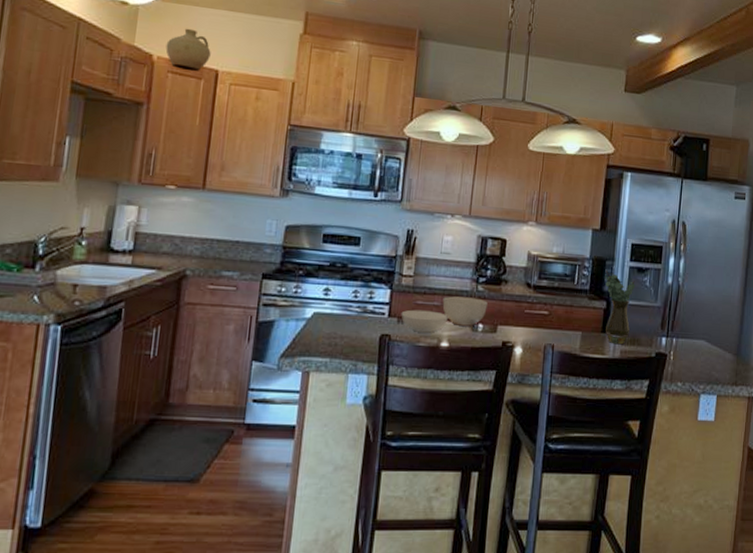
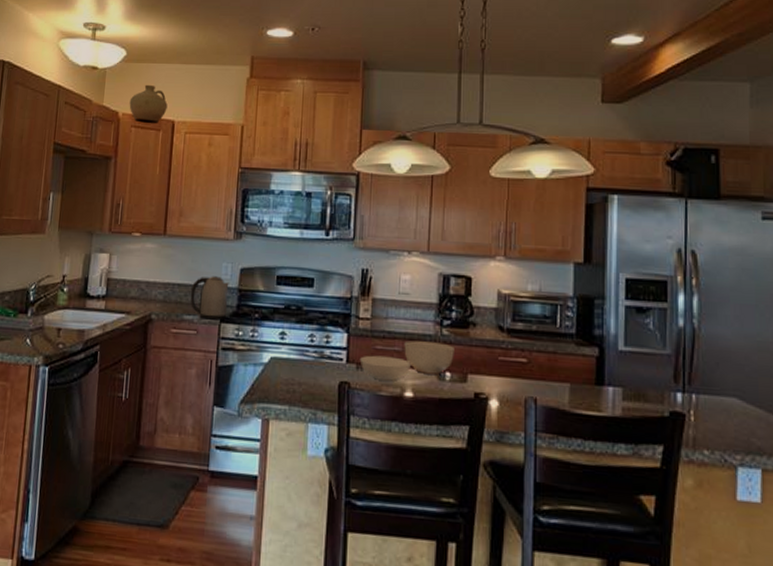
kettle: none [230,232,273,277] -> present [190,276,229,320]
vase: present [605,270,635,345] -> none [594,311,634,401]

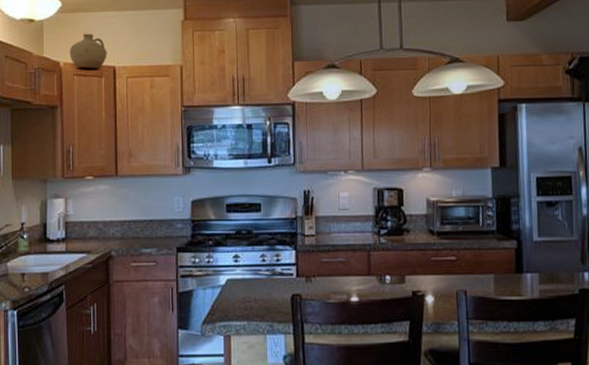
kettle: present [190,276,229,320] -> none [146,210,183,251]
bowl: present [359,355,412,381] -> none [308,267,356,289]
bowl: present [404,340,454,375] -> none [347,250,392,279]

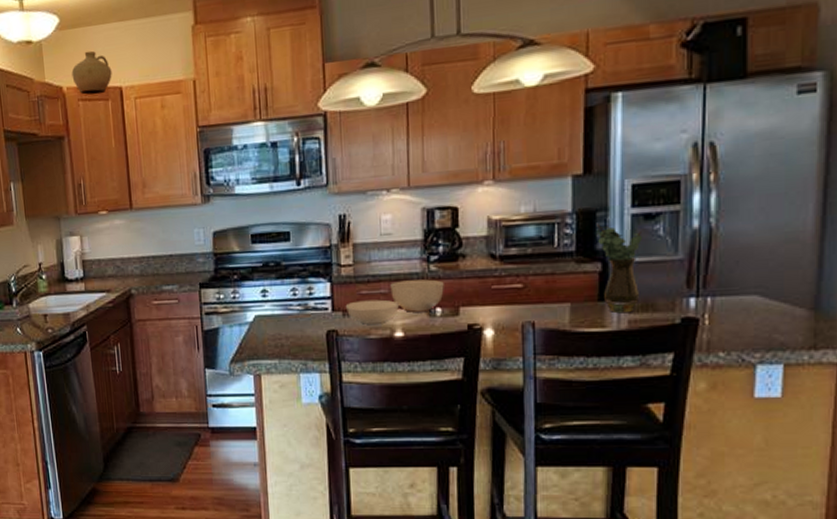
bowl: none [308,267,356,289] -> present [345,299,400,324]
bowl: none [347,250,392,279] -> present [390,279,444,312]
vase: none [511,208,547,284] -> present [596,224,642,314]

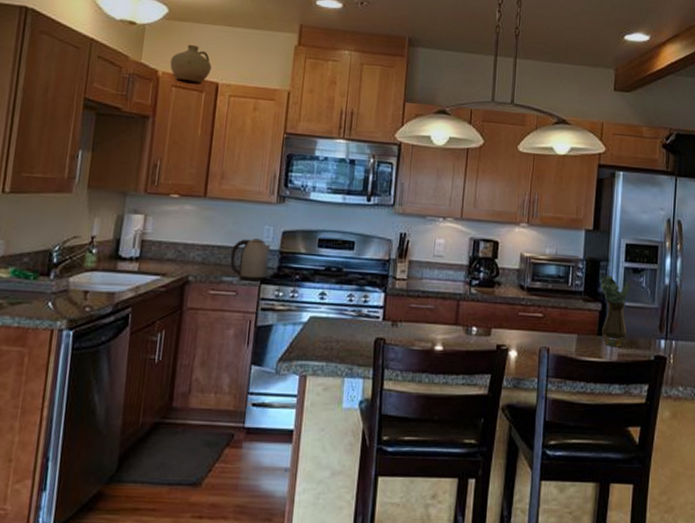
kettle: none [166,243,206,288] -> present [230,238,271,282]
bowl: present [345,299,400,324] -> none [395,313,443,336]
bowl: present [390,279,444,312] -> none [436,299,481,329]

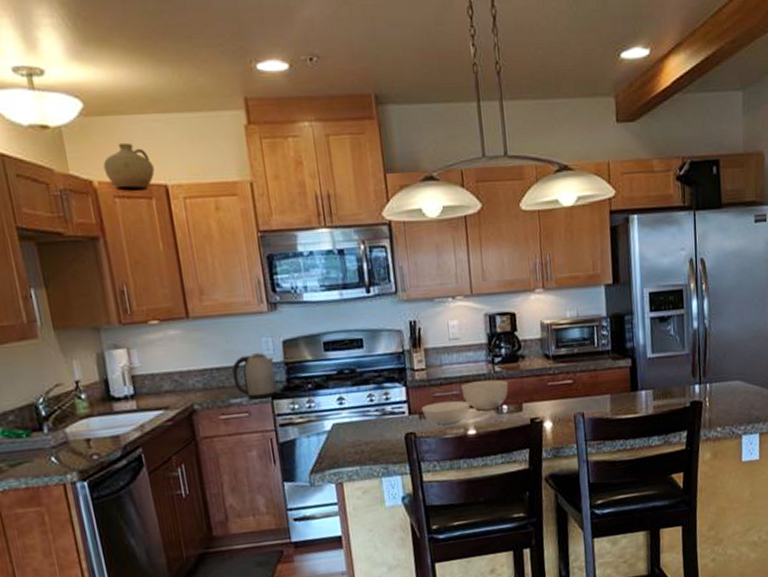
bowl: none [395,313,443,336] -> present [421,400,471,425]
bowl: none [436,299,481,329] -> present [461,379,509,411]
vase: present [599,271,631,348] -> none [625,326,660,401]

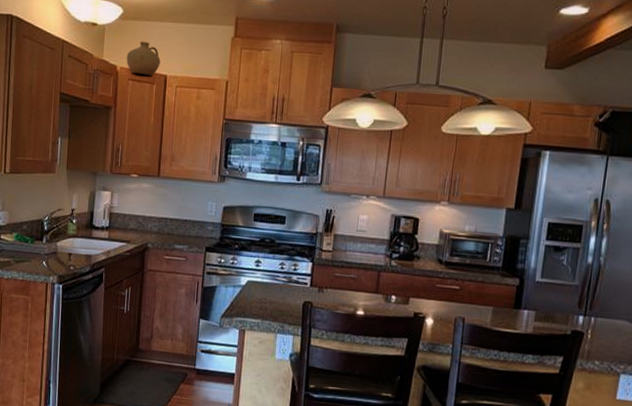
kettle: present [232,353,278,400] -> none [180,212,214,250]
bowl: present [421,400,471,425] -> none [321,281,364,302]
bowl: present [461,379,509,411] -> none [358,269,400,297]

